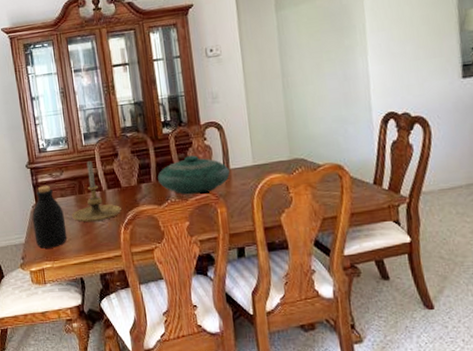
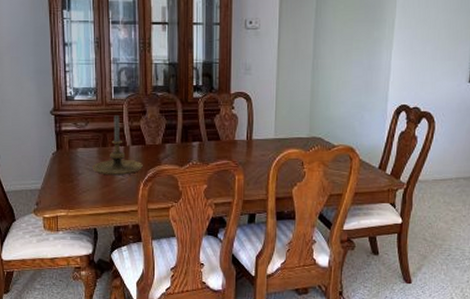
bottle: present [32,185,68,249] -> none [51,134,85,197]
decorative bowl: present [158,155,230,195] -> none [183,122,252,160]

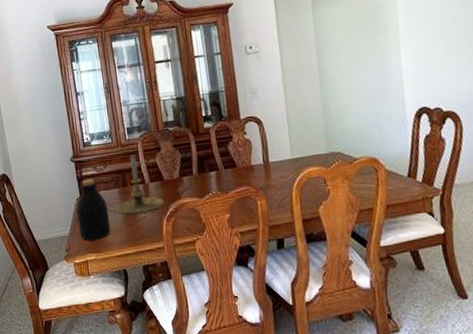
bottle: none [51,134,85,197] -> present [76,178,111,241]

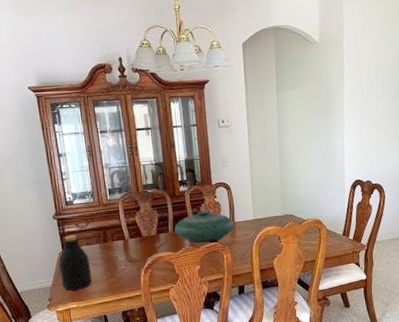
candle holder: present [114,155,164,214] -> none [96,213,142,267]
decorative bowl: none [199,149,269,188] -> present [174,210,235,243]

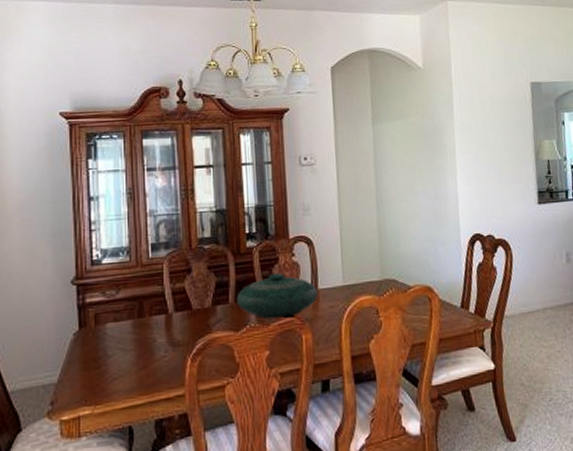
bottle: present [59,235,92,291] -> none [72,306,117,389]

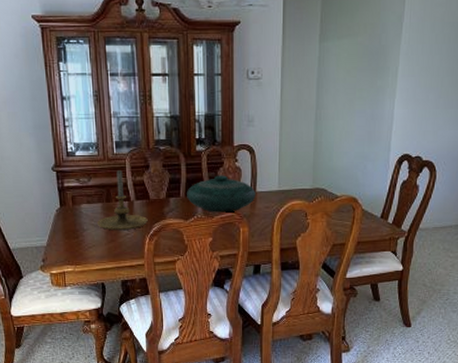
candle holder: none [124,277,190,353] -> present [96,170,148,230]

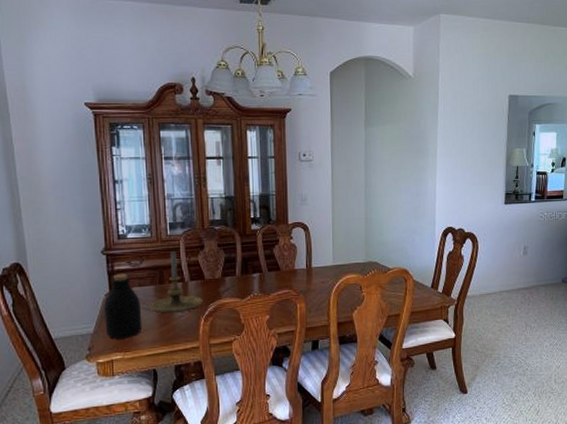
bottle: none [56,190,91,253] -> present [104,273,142,339]
decorative bowl: present [187,175,256,212] -> none [243,252,311,290]

